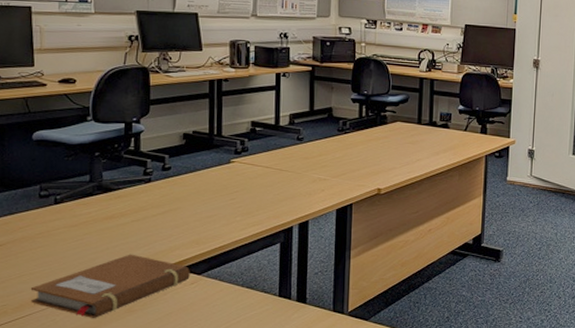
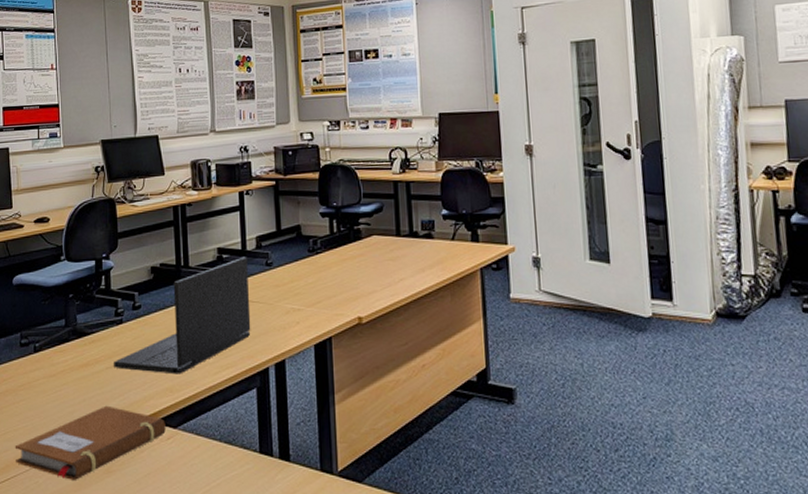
laptop: none [139,130,280,229] -> present [113,256,251,375]

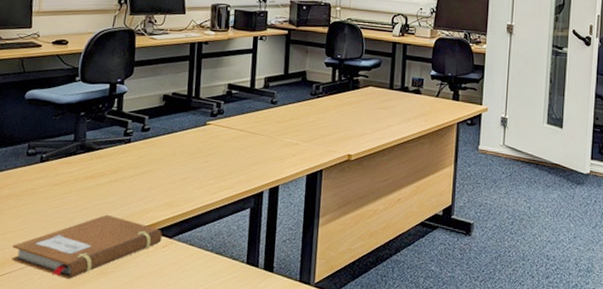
laptop: present [113,256,251,375] -> none [117,93,255,192]

